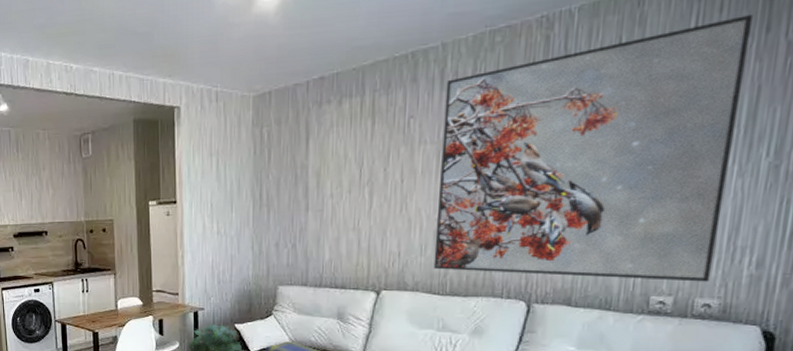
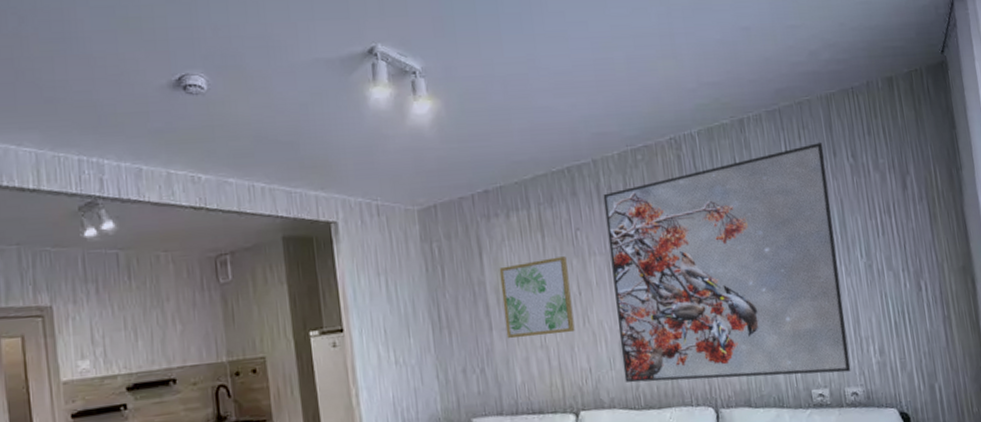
wall art: none [321,144,394,220] -> present [499,256,575,339]

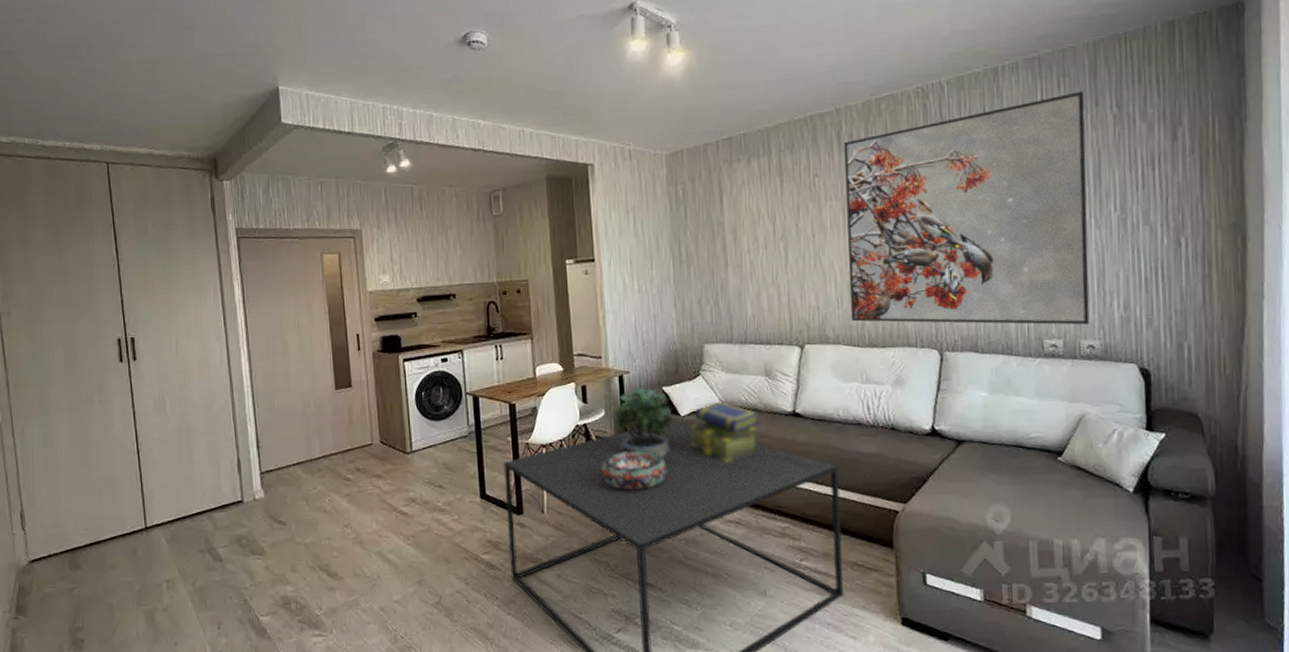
wall art: present [499,256,575,339] -> none [737,201,806,275]

